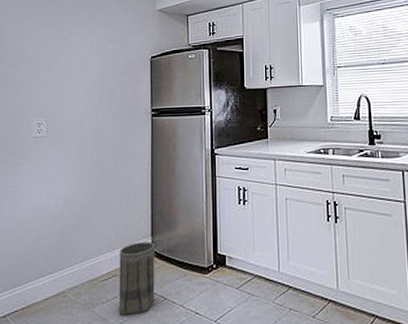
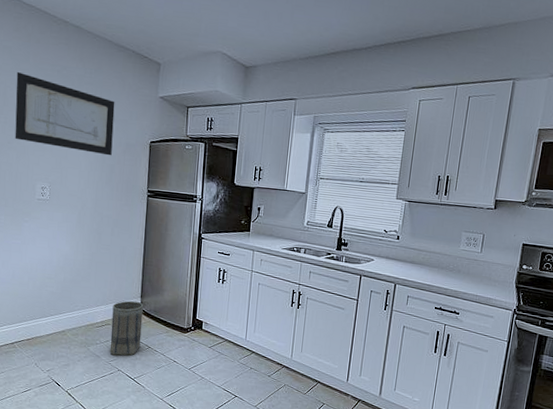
wall art: none [10,8,112,79] -> present [15,71,115,156]

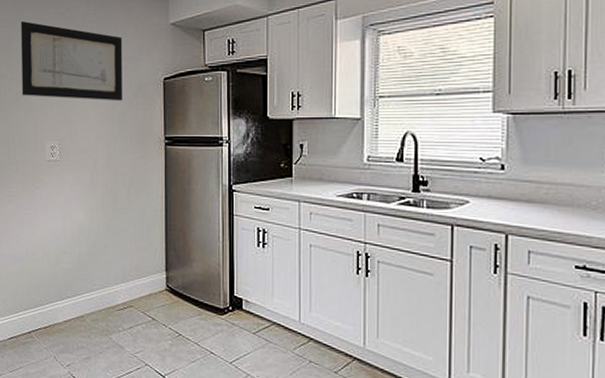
basket: present [109,300,144,356] -> none [134,276,170,346]

